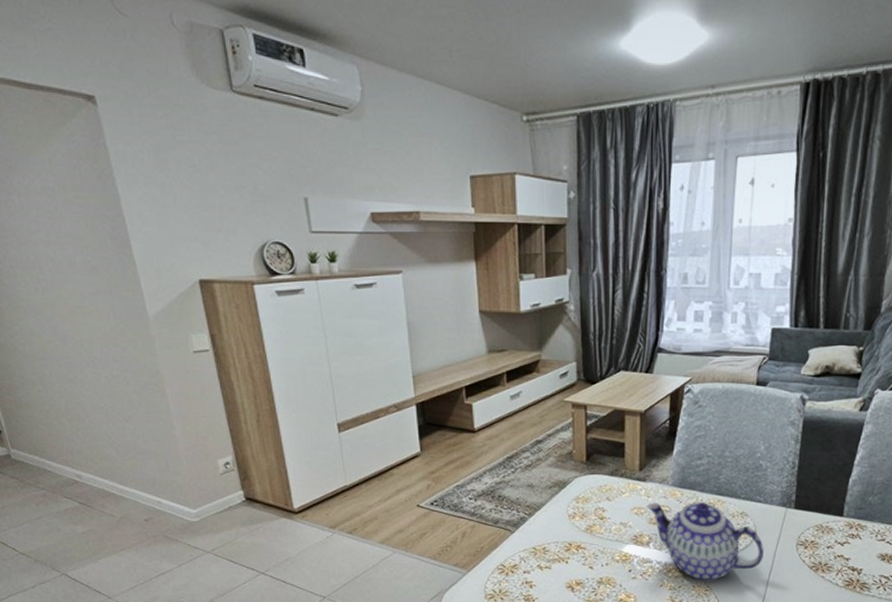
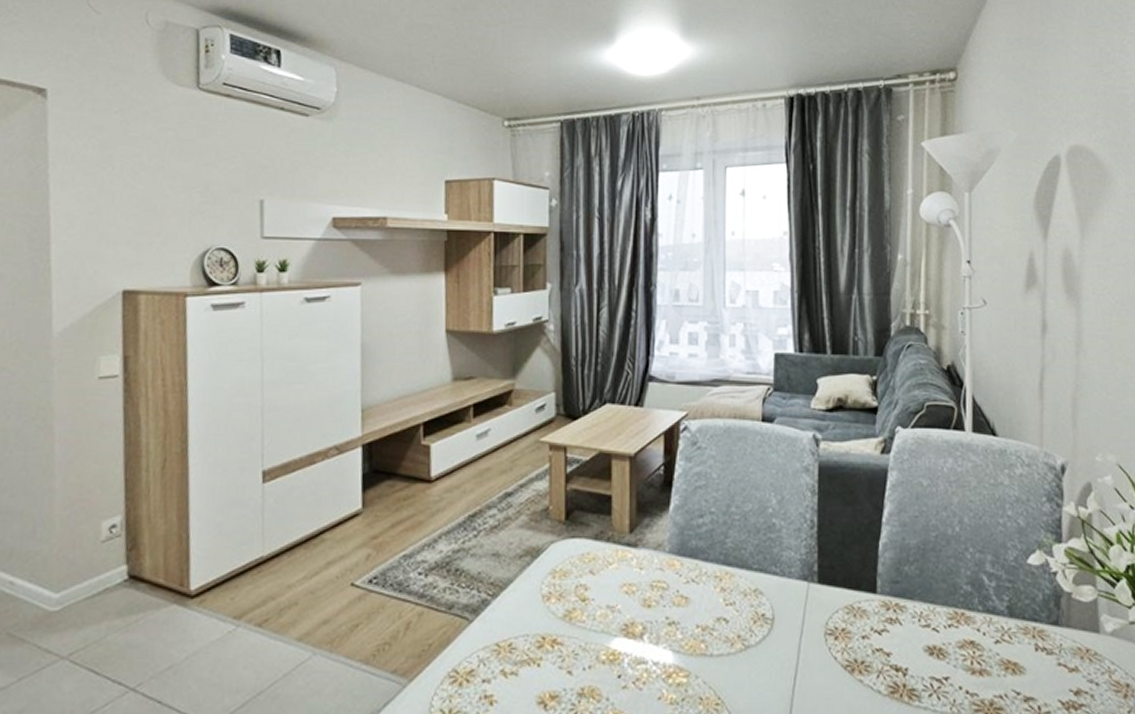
teapot: present [647,502,764,581] -> none [639,576,786,690]

